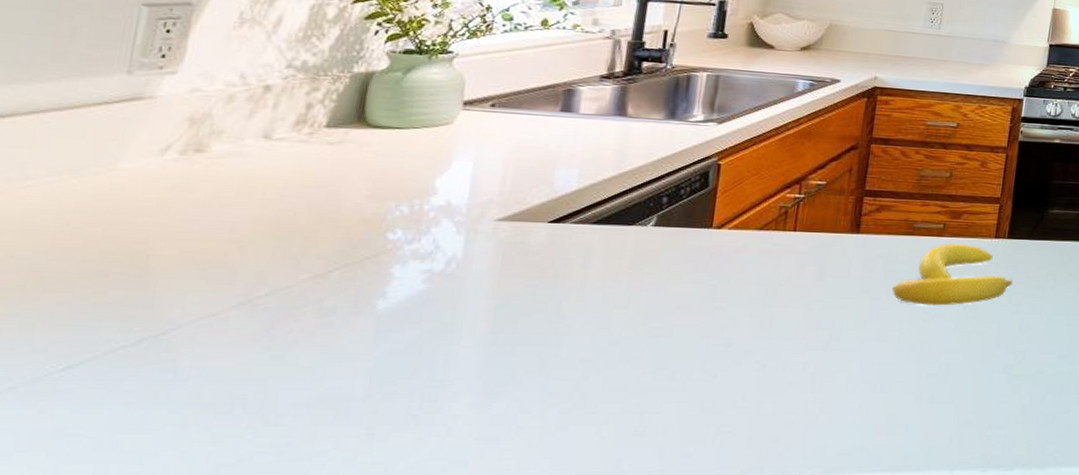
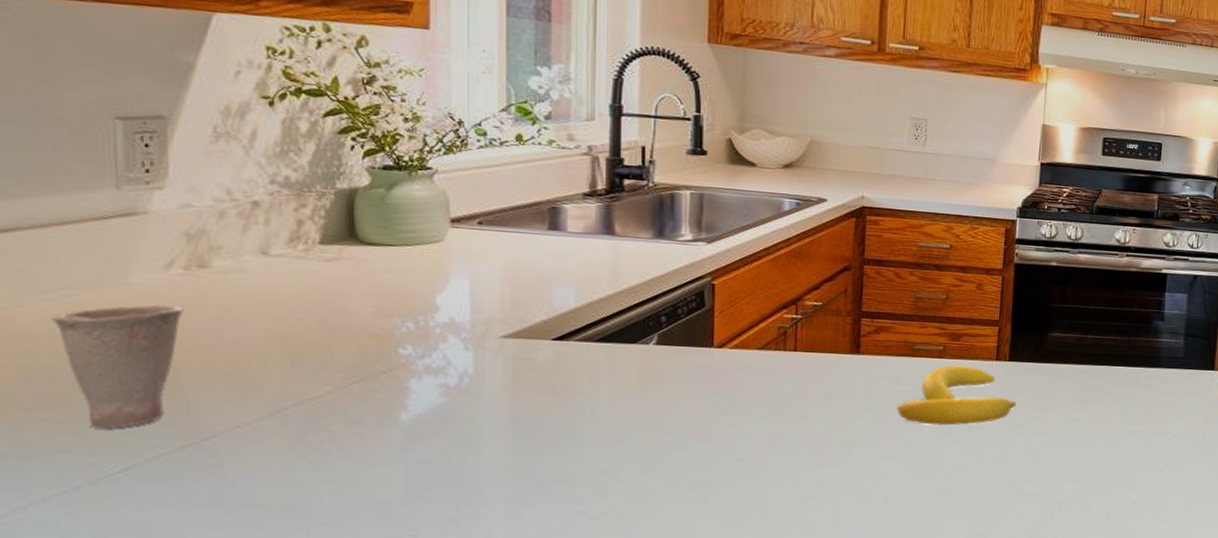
cup: none [27,190,171,323] -> present [51,305,184,429]

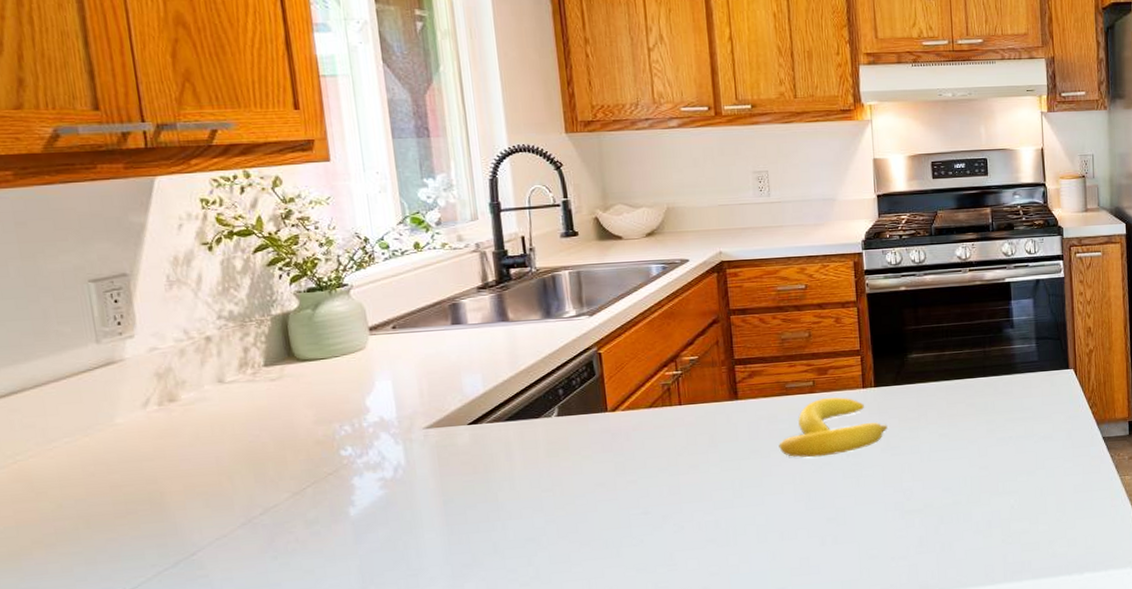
cup: present [51,305,184,429] -> none [58,438,163,556]

